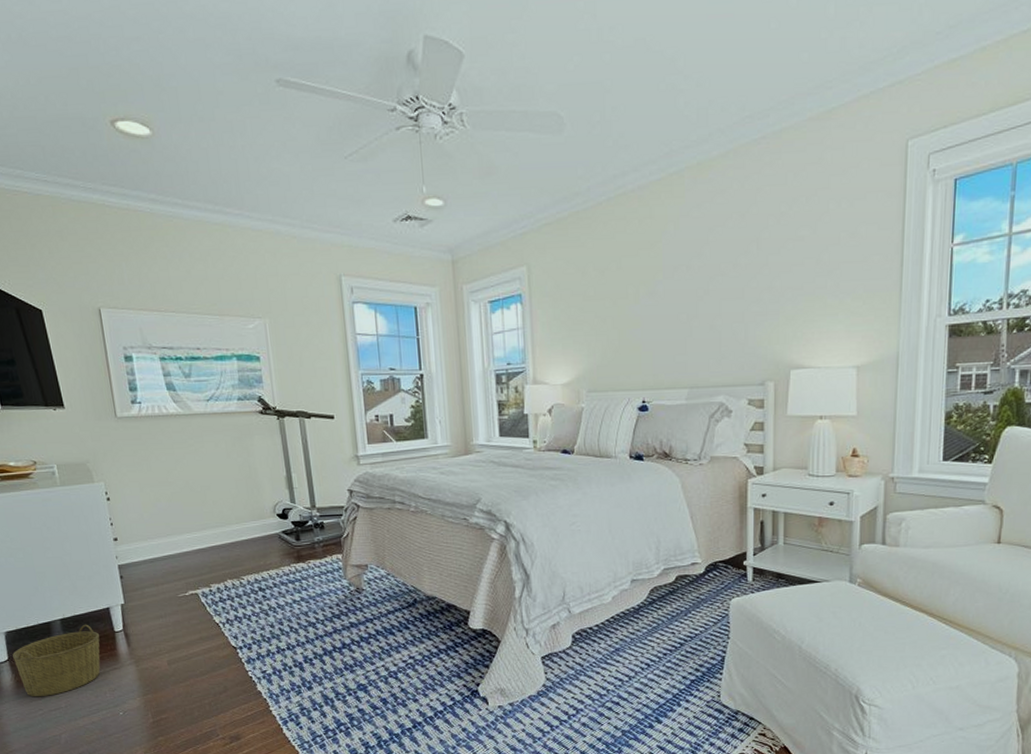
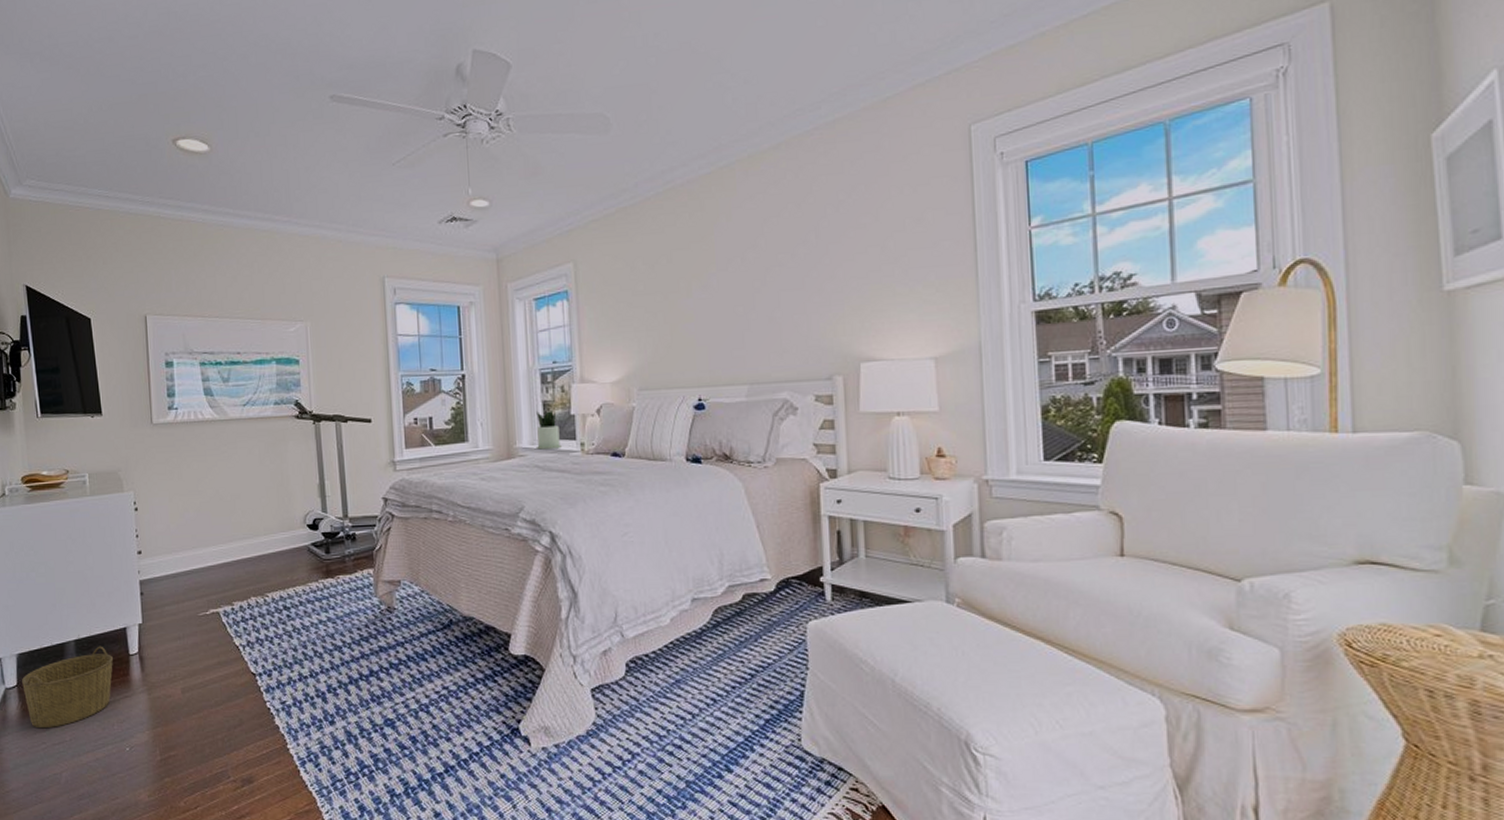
planter: none [491,409,516,447] -> present [535,409,562,450]

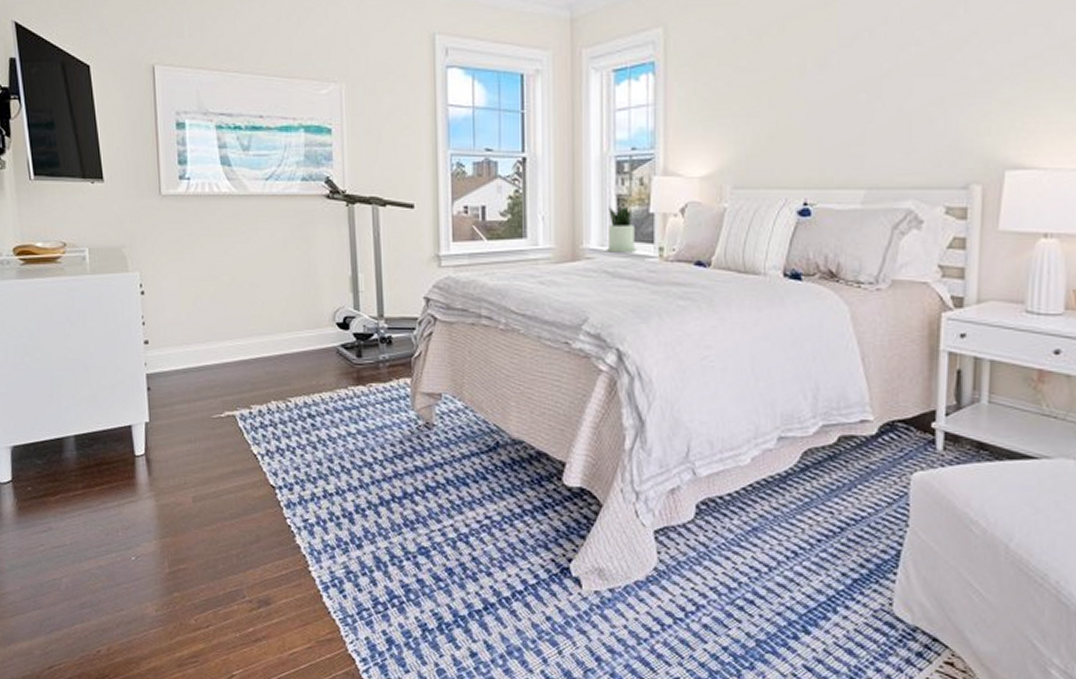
basket: present [22,646,113,729] -> none [17,443,117,530]

